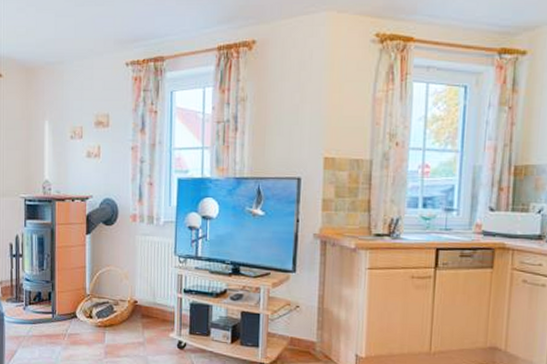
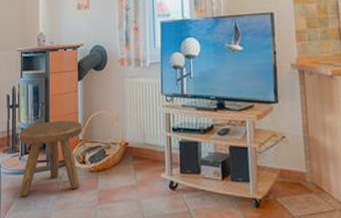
stool: none [23,273,90,346] -> present [19,120,82,197]

